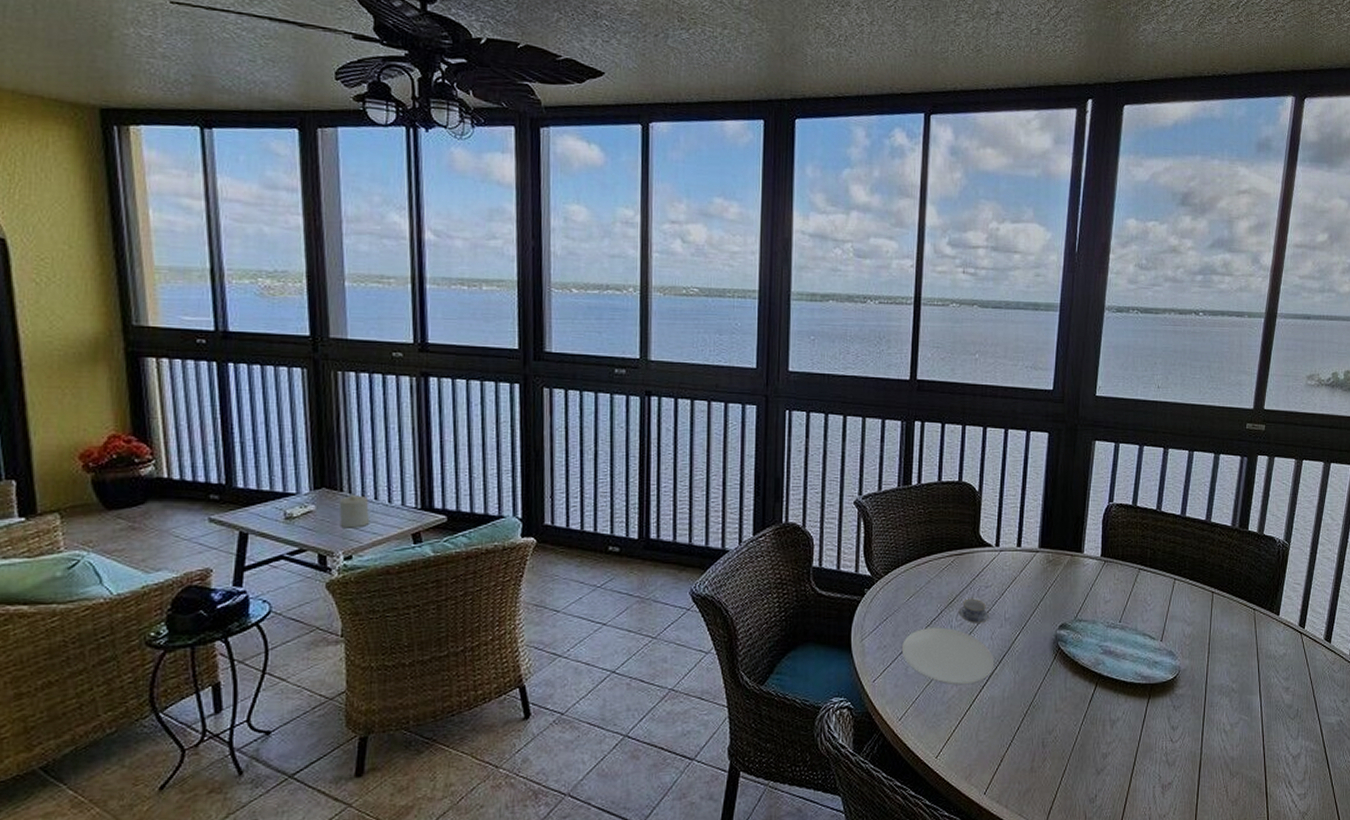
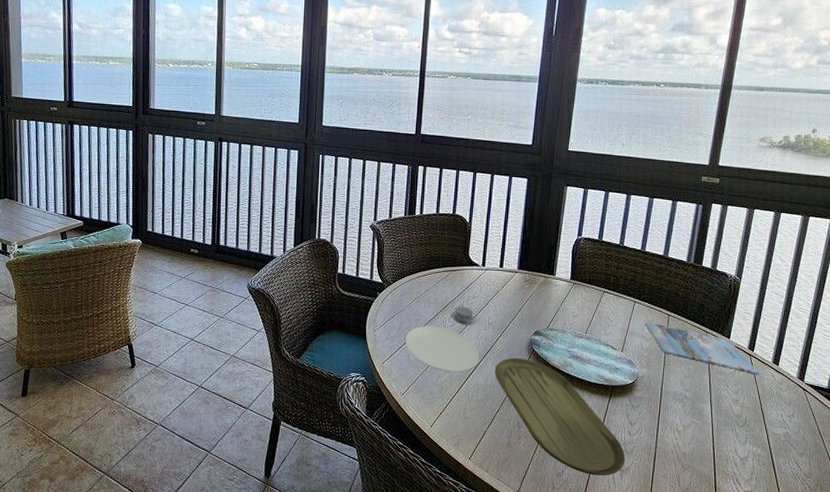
candle: present [338,494,371,528] -> none [15,203,35,227]
placemat: none [1013,659,1167,797] -> present [494,357,626,476]
magazine: none [1186,602,1311,656] -> present [644,321,759,375]

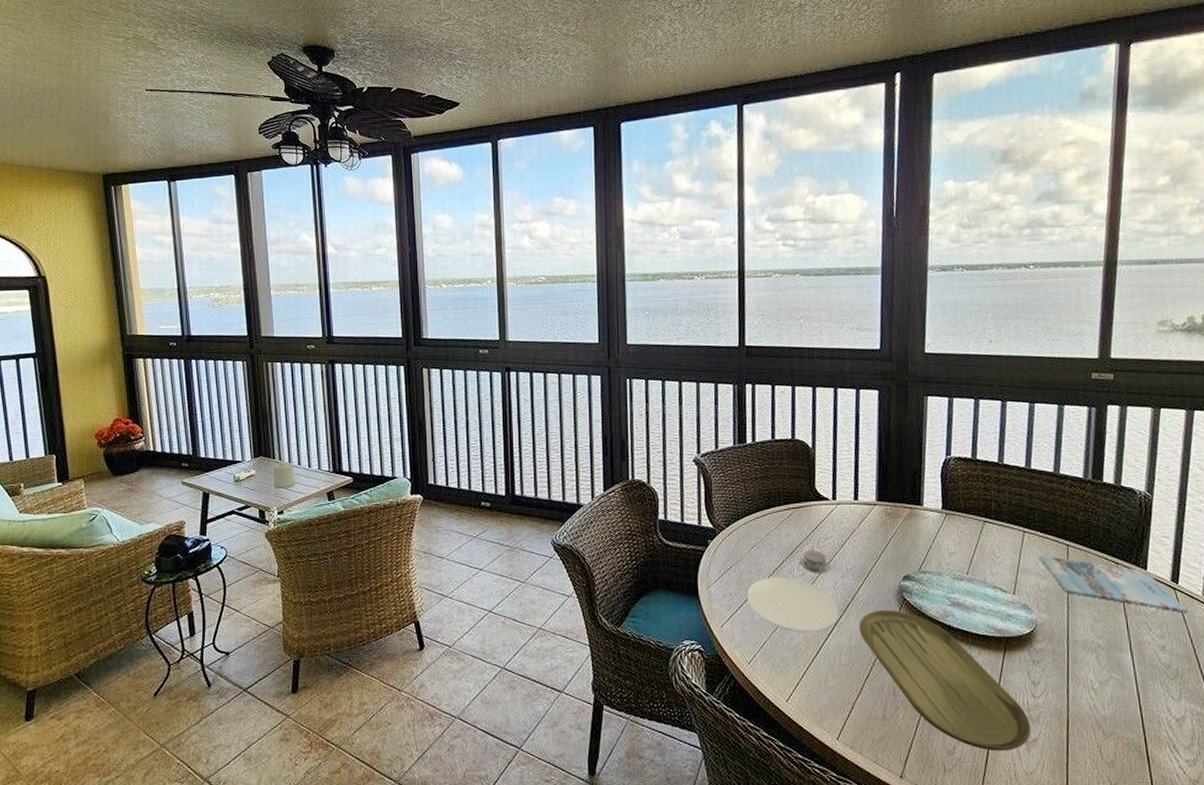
candle: none [15,203,35,227] -> present [272,460,296,489]

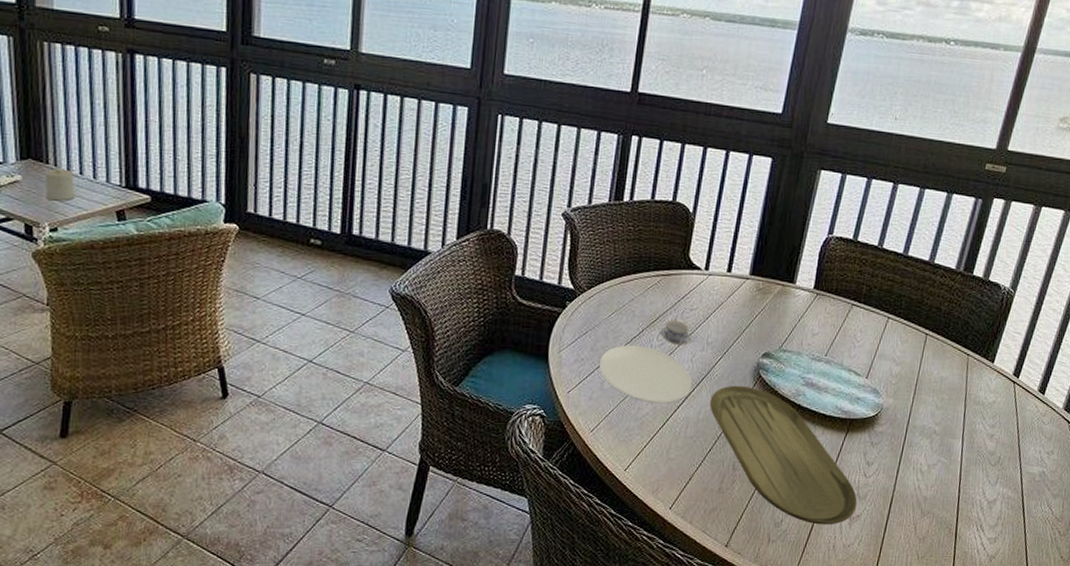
magazine: present [1038,555,1188,613] -> none [897,341,1022,405]

